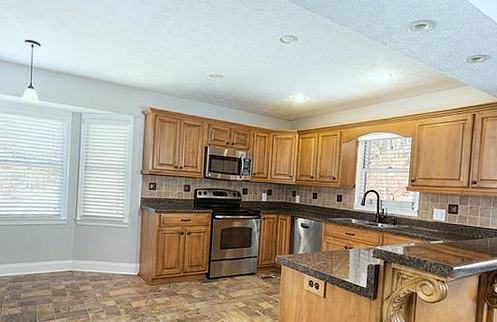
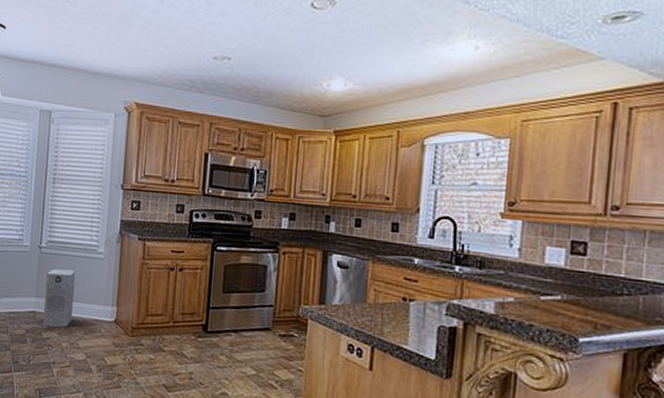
air purifier: none [79,237,106,283] -> present [42,268,76,328]

